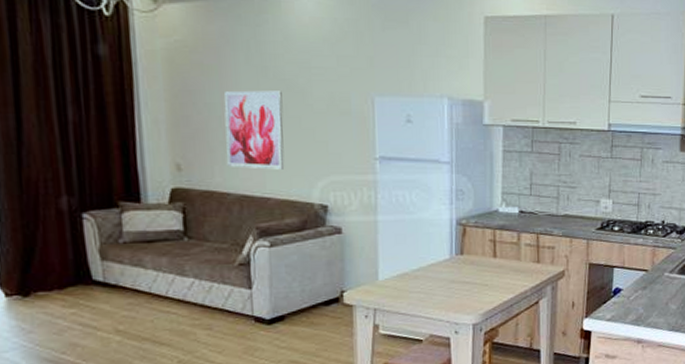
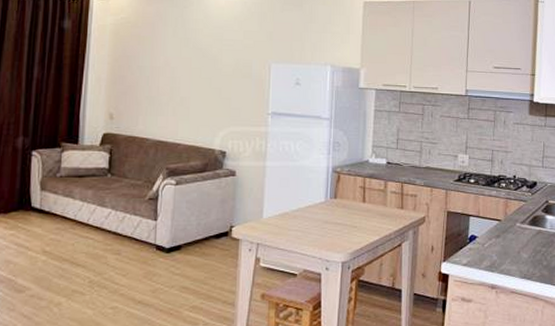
wall art: present [224,90,285,170] -> none [149,57,198,121]

